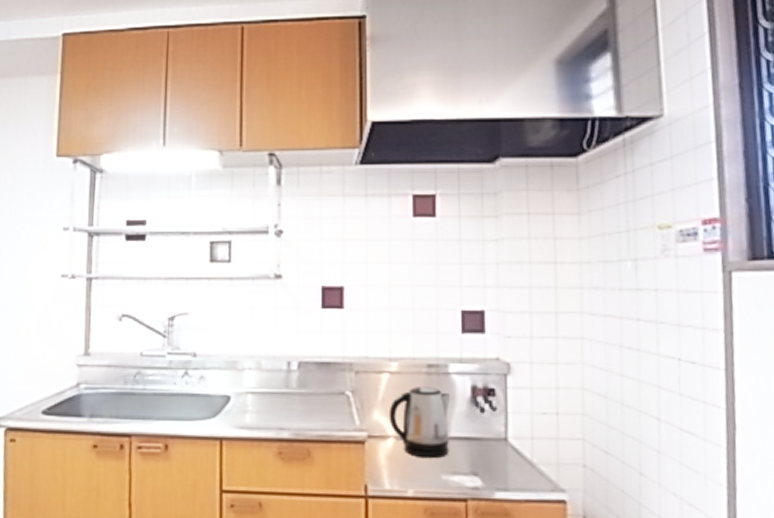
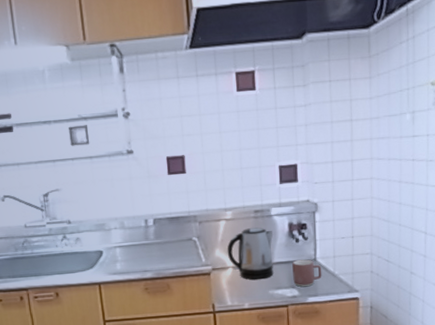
mug: none [475,437,515,475] -> present [292,259,322,287]

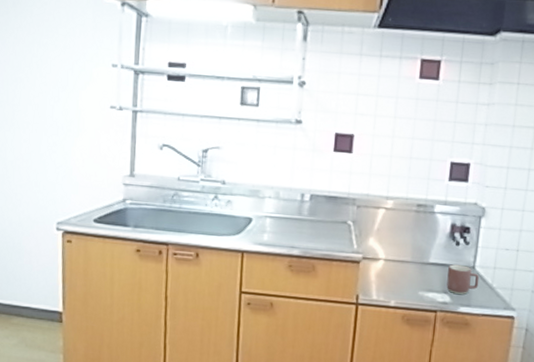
kettle: present [227,227,274,280] -> none [381,221,433,278]

